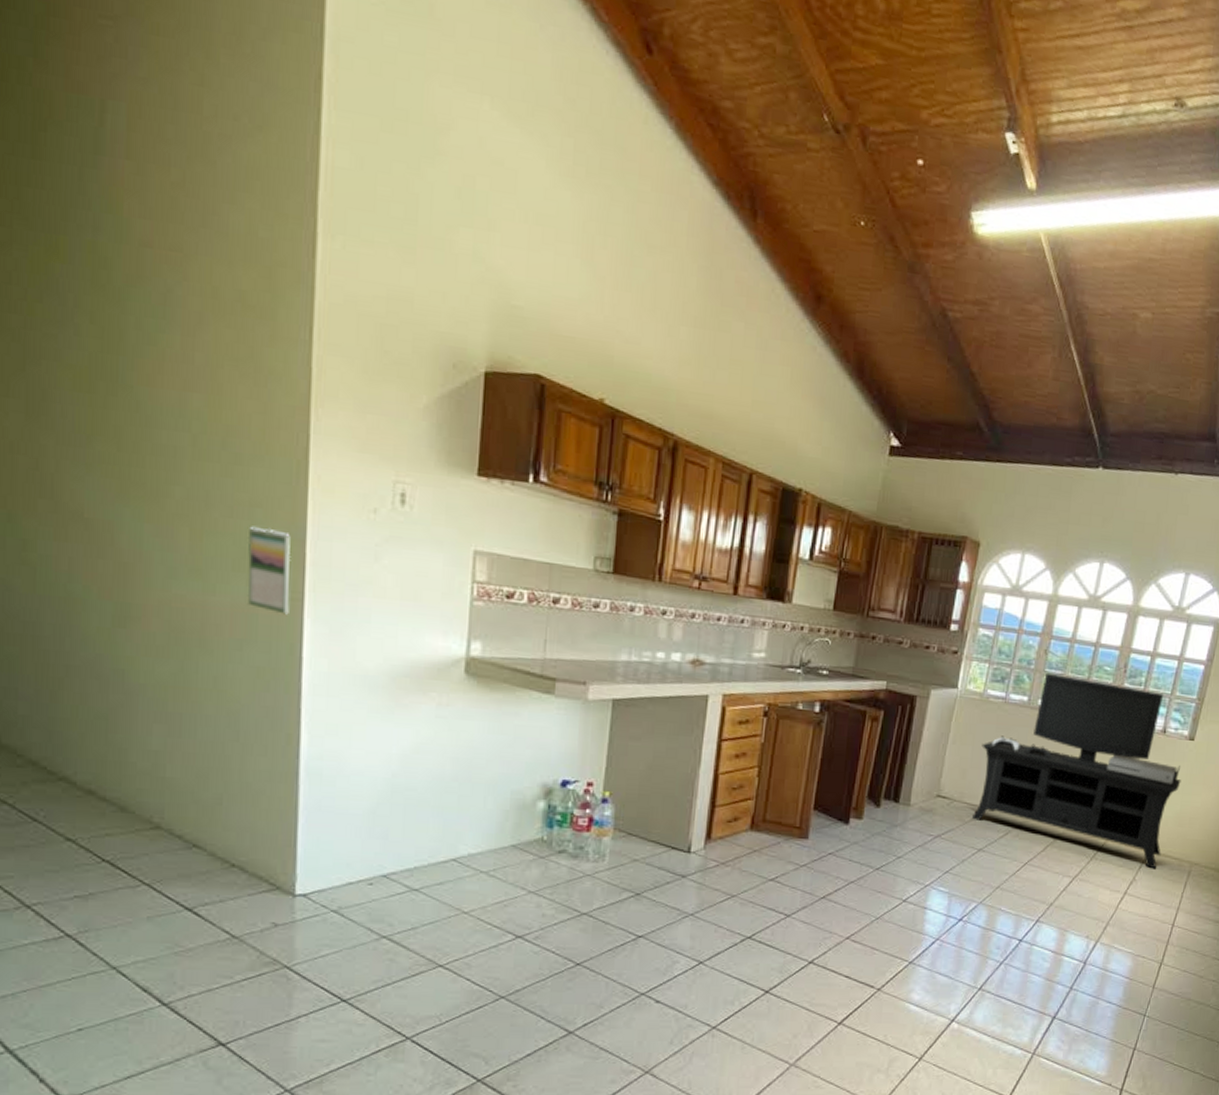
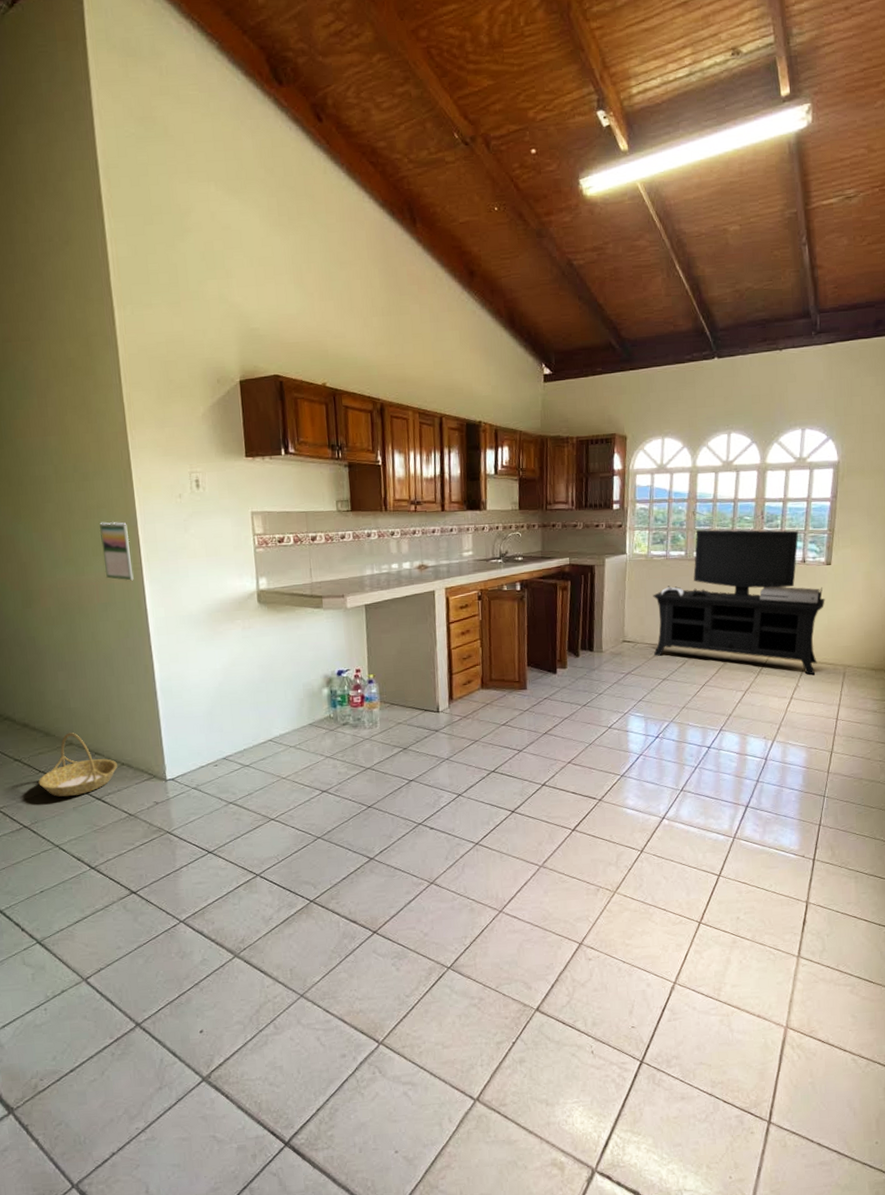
basket: none [98,812,224,901] -> present [38,733,117,797]

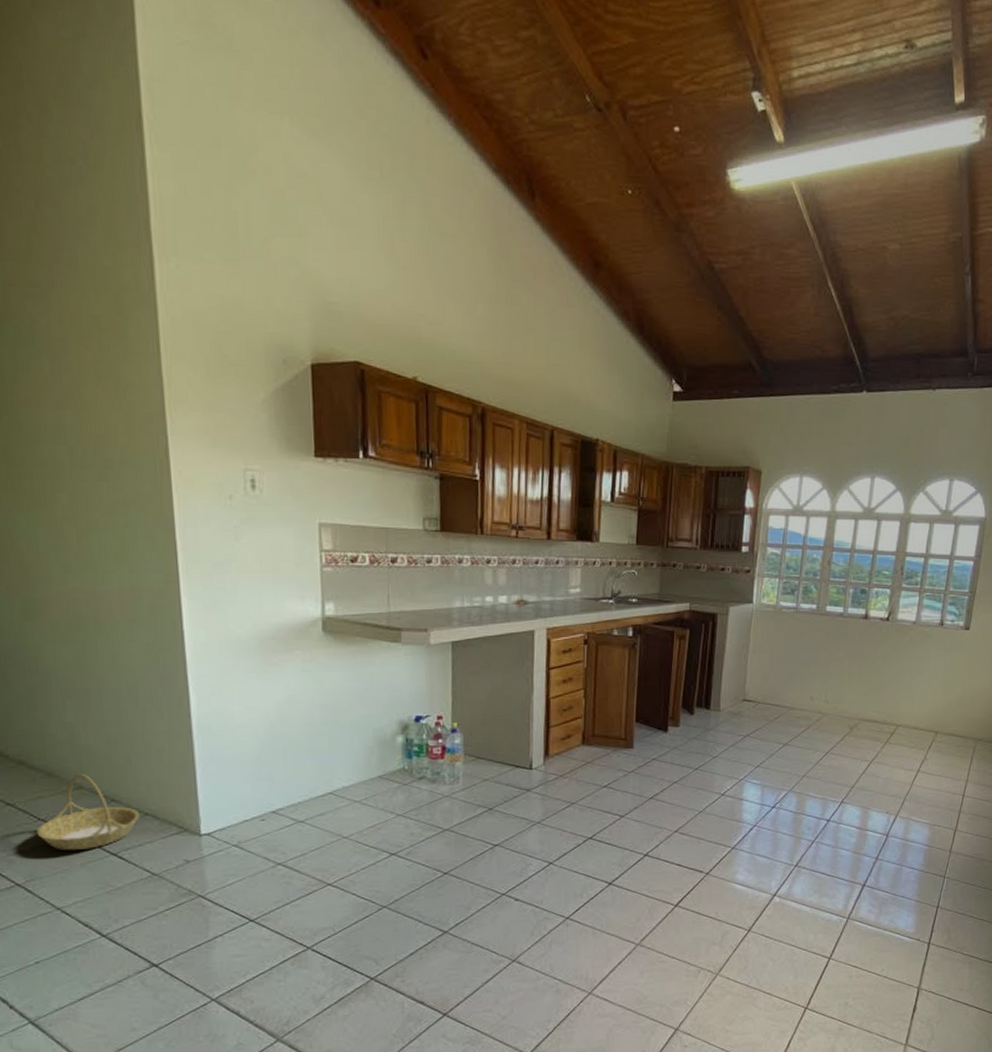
calendar: present [99,521,134,581] -> none [125,521,168,595]
media console: present [653,529,825,675] -> none [775,581,961,748]

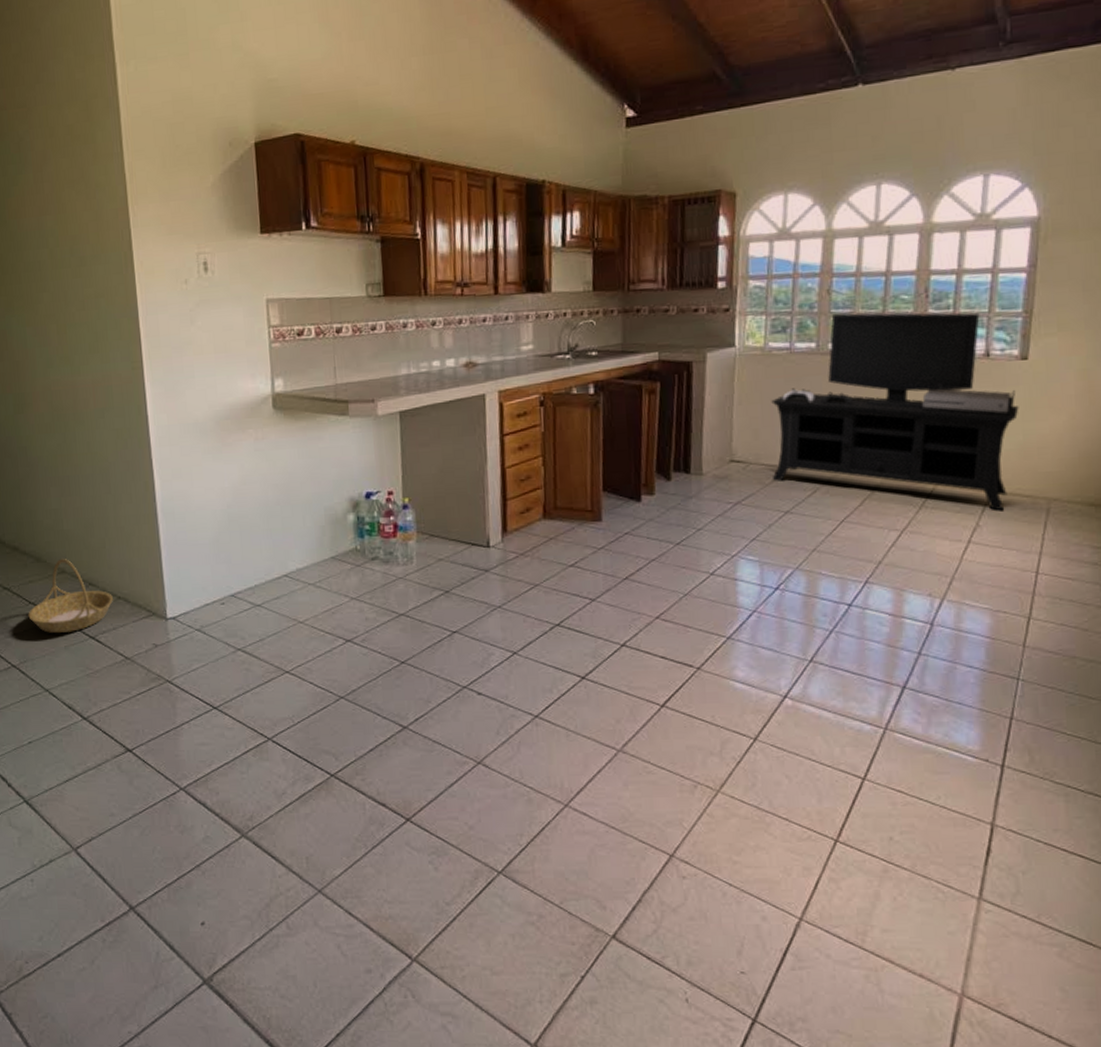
media console: none [775,581,961,748] -> present [771,312,1019,511]

